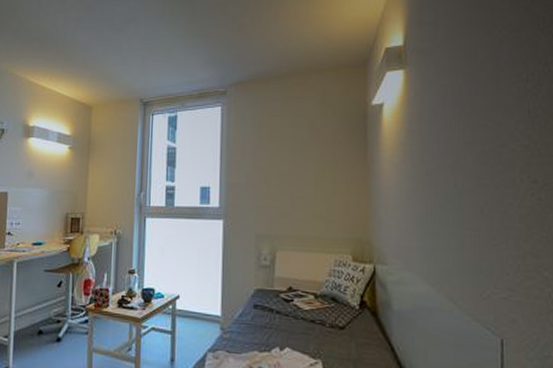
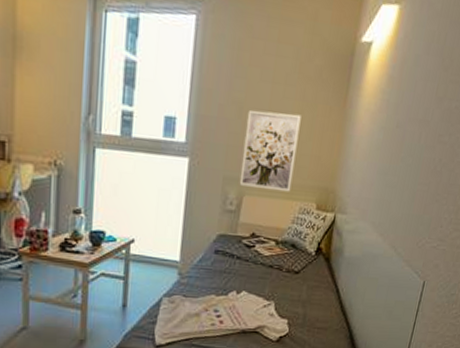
wall art: none [271,173,323,245] -> present [239,110,301,192]

